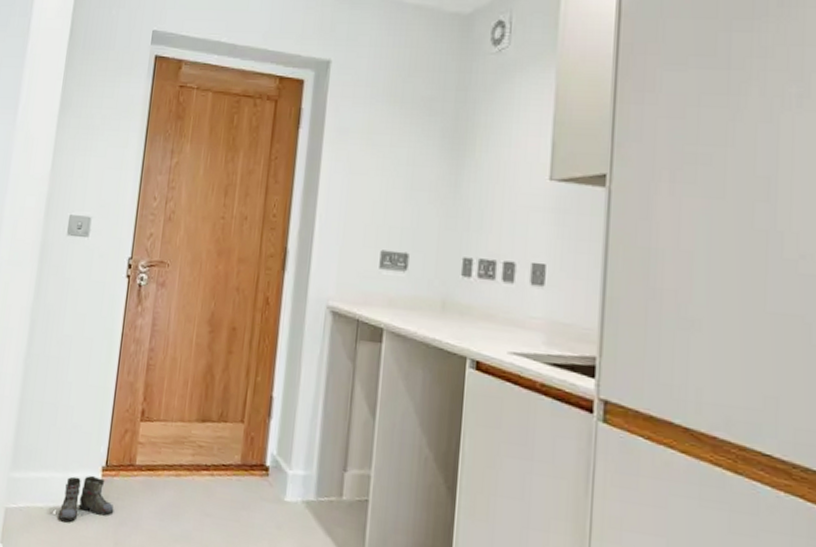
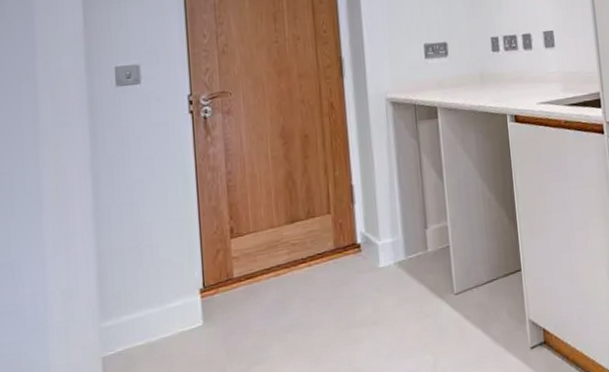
boots: present [50,475,114,522] -> none [153,299,220,350]

